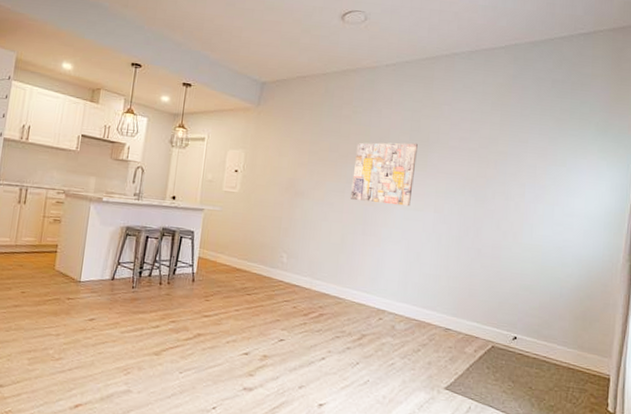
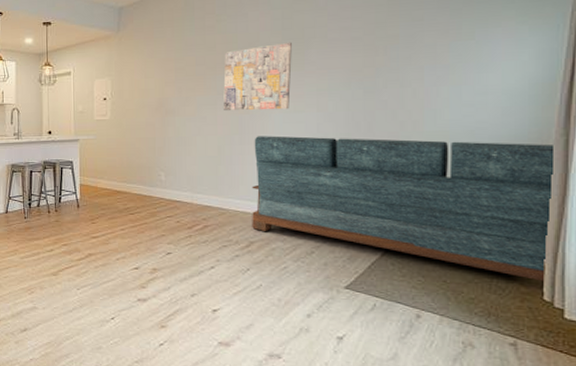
sofa: none [365,229,621,393] -> present [252,136,553,282]

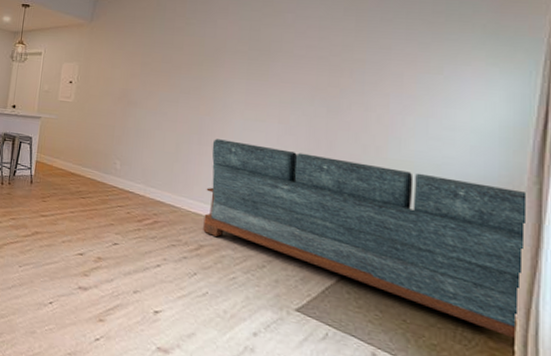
wall art: present [223,42,292,111] -> none [185,52,258,117]

